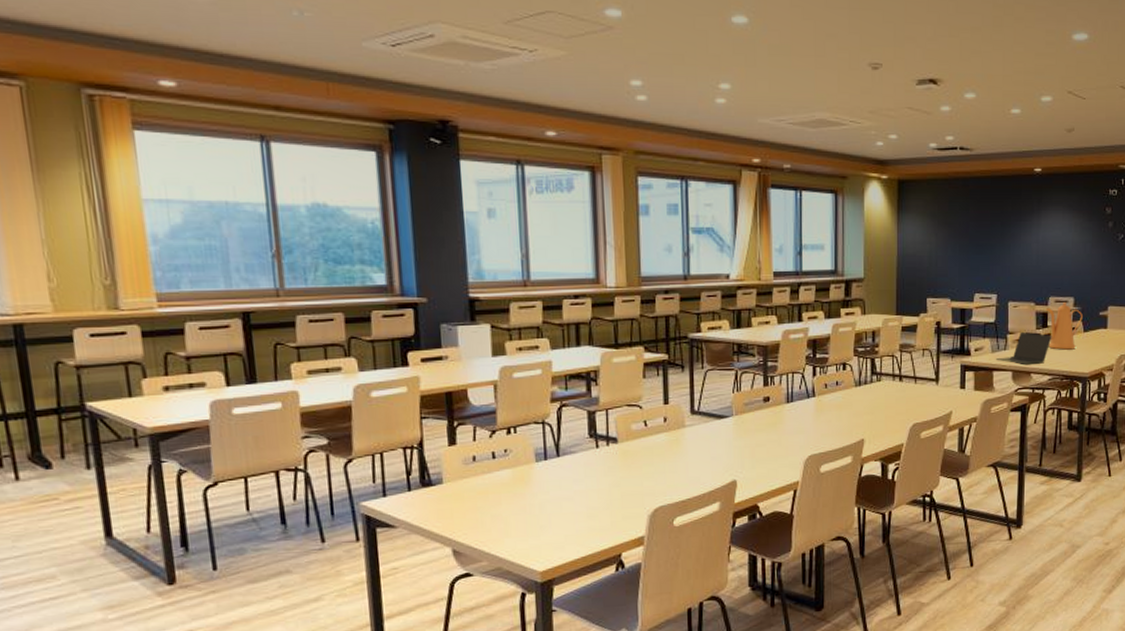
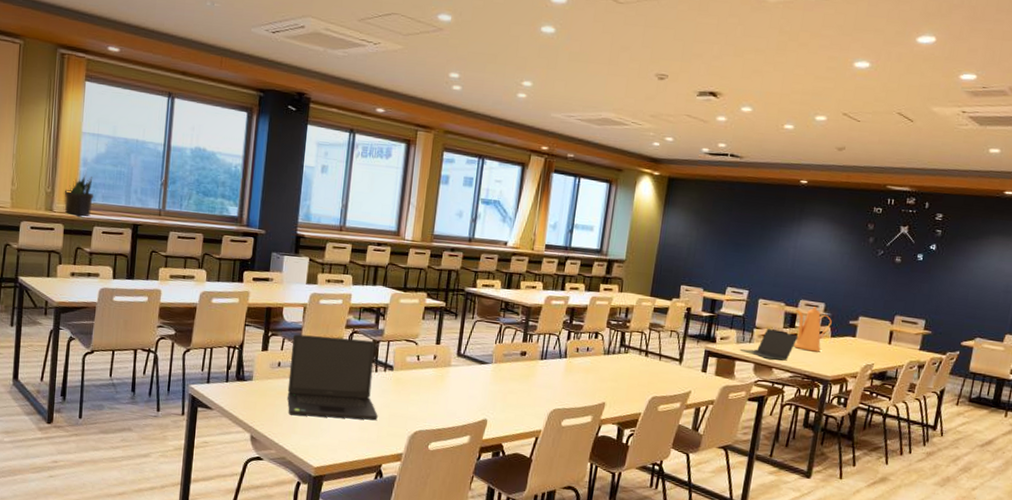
planter: none [133,256,178,312] -> present [65,175,94,217]
laptop: none [485,412,608,517] -> present [287,334,378,420]

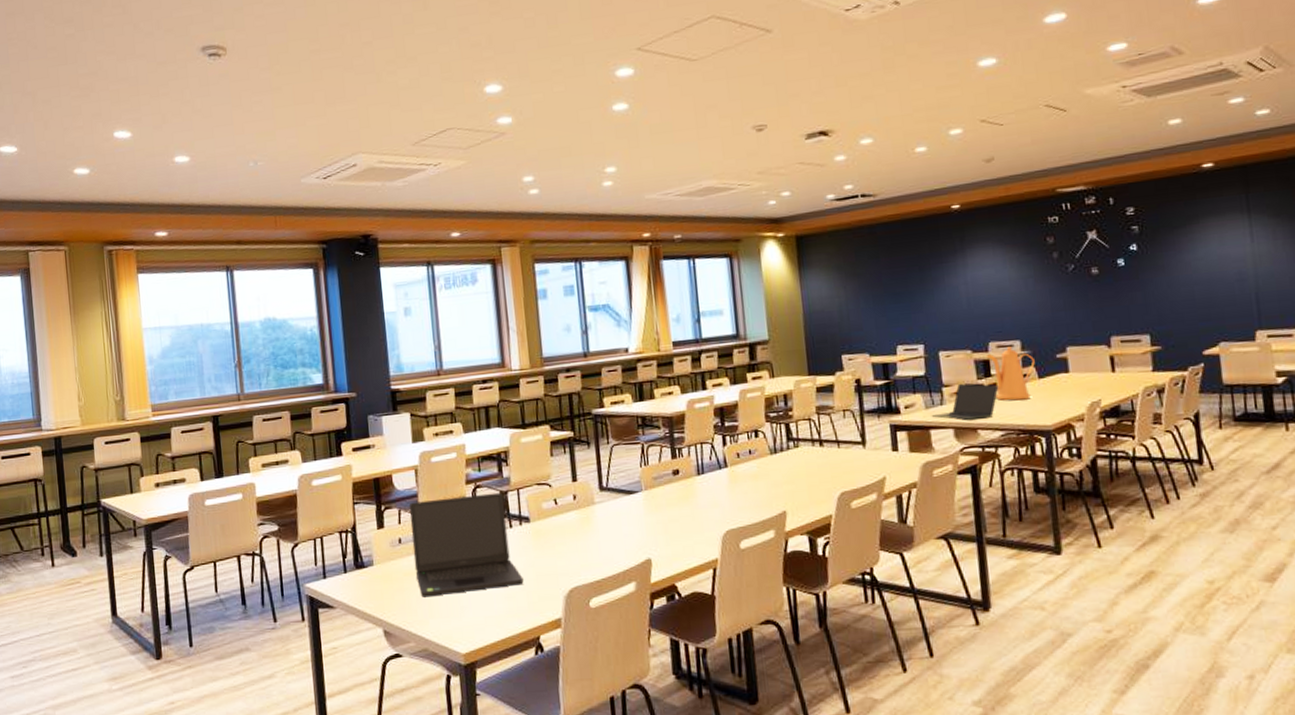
planter: present [65,175,94,217] -> none [135,373,167,421]

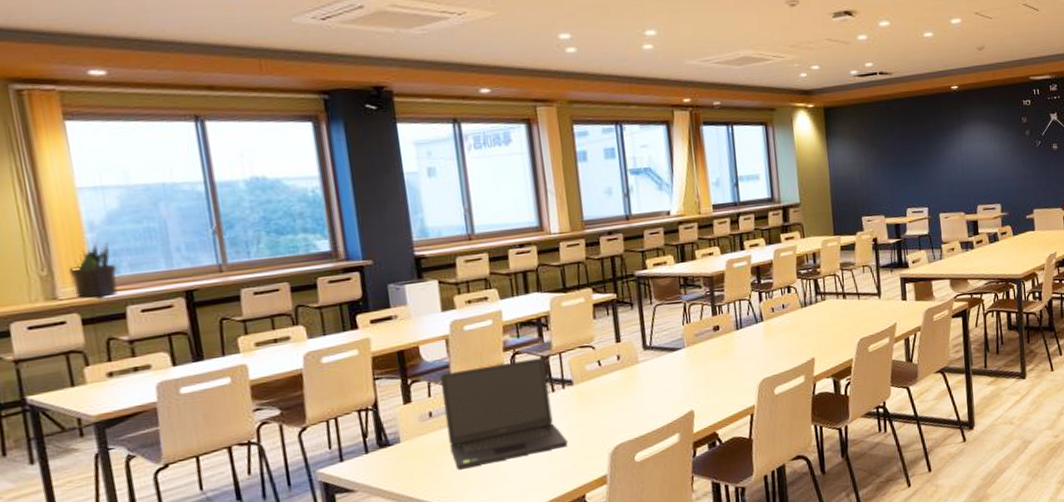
planter: none [135,373,167,421] -> present [70,242,118,299]
laptop: present [931,383,999,420] -> none [932,240,984,272]
coffee pot: present [986,347,1035,401] -> none [975,209,1011,255]

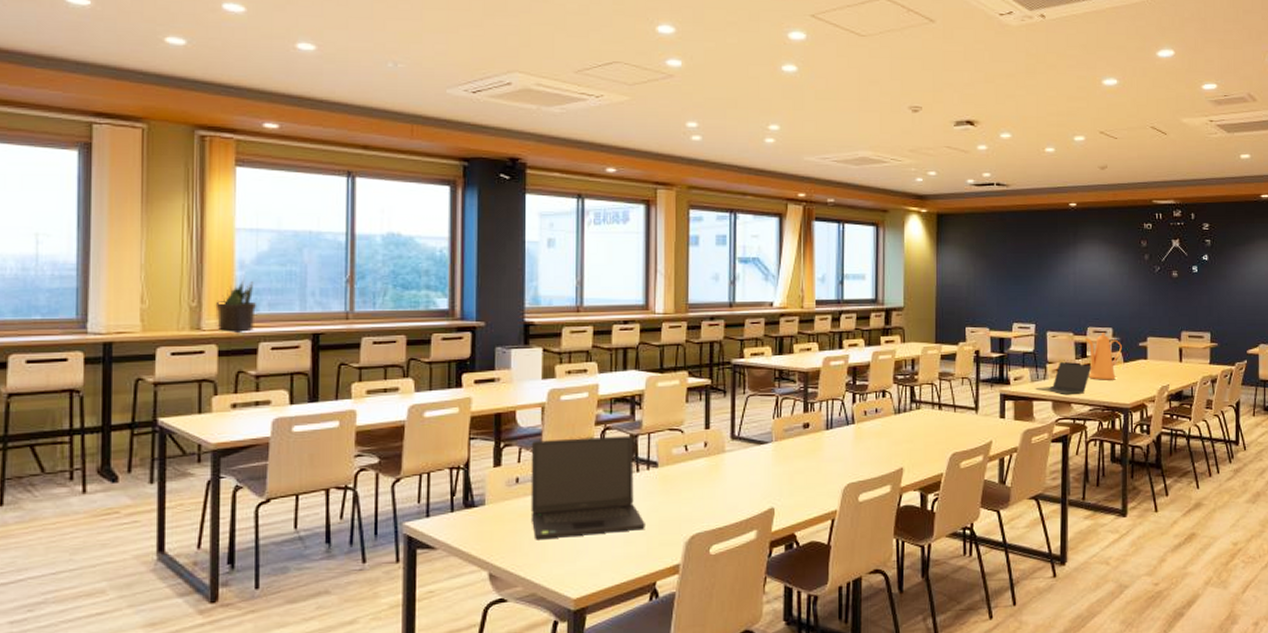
laptop: none [932,240,984,272] -> present [1035,361,1092,394]
coffee pot: none [975,209,1011,255] -> present [1084,333,1122,380]

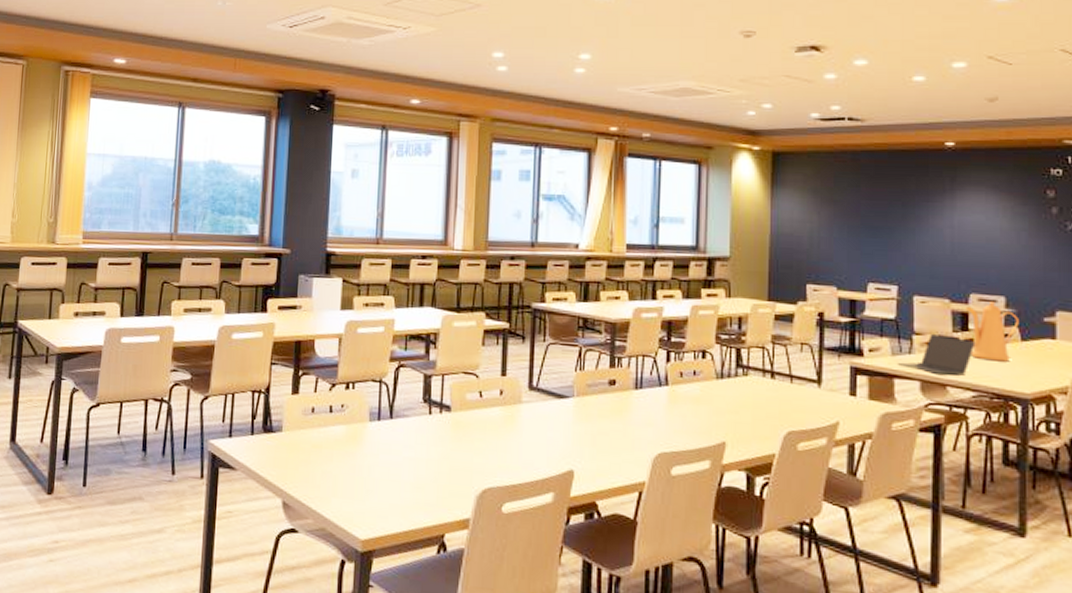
planter: present [217,280,257,333] -> none [68,200,100,248]
laptop: present [530,435,645,540] -> none [324,371,436,477]

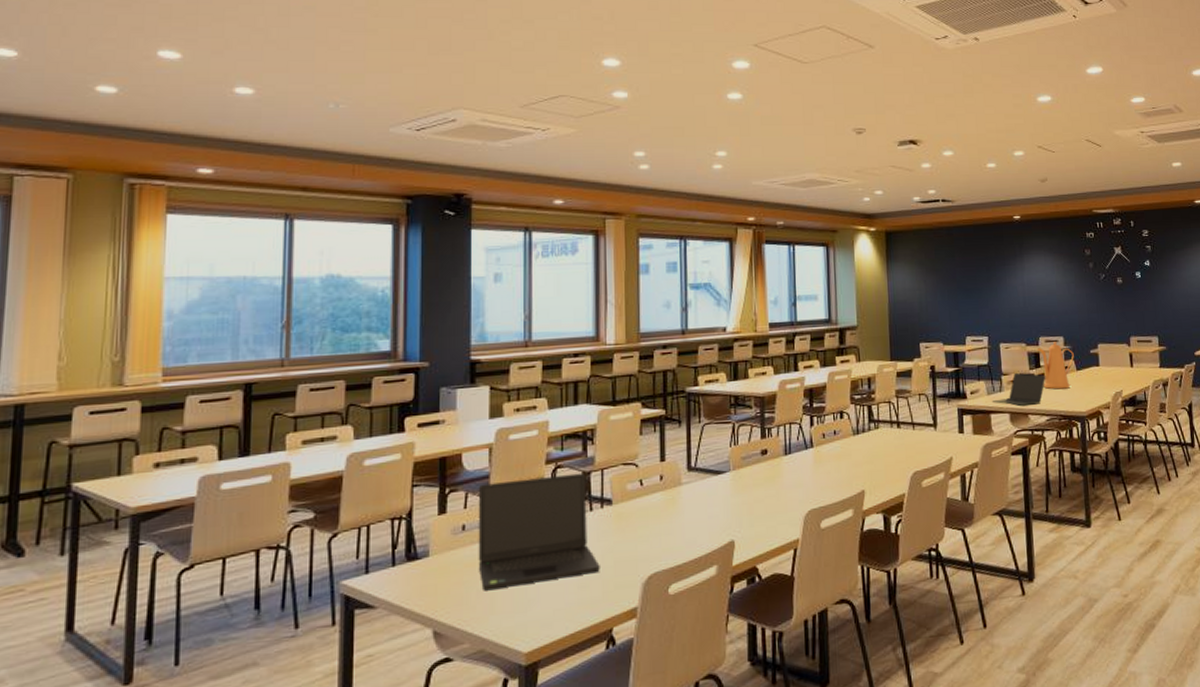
laptop: none [324,371,436,477] -> present [478,473,600,591]

